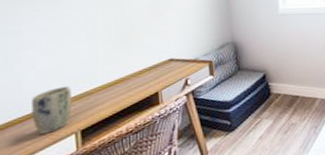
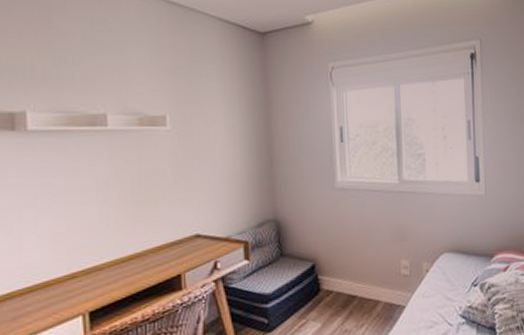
plant pot: present [32,85,73,135] -> none [33,256,80,313]

